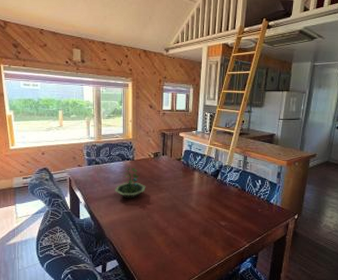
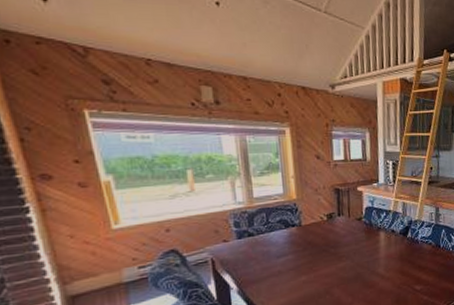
terrarium: present [114,167,146,199] -> none [277,235,320,276]

